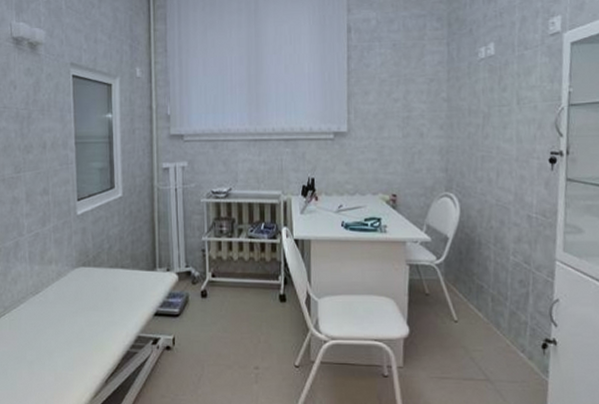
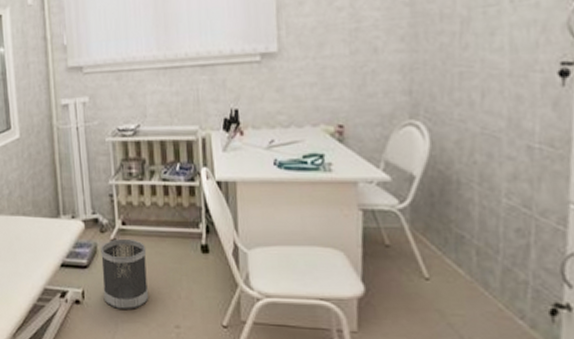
wastebasket: none [192,289,233,353] -> present [100,238,149,309]

